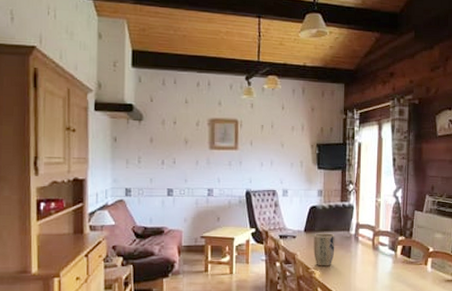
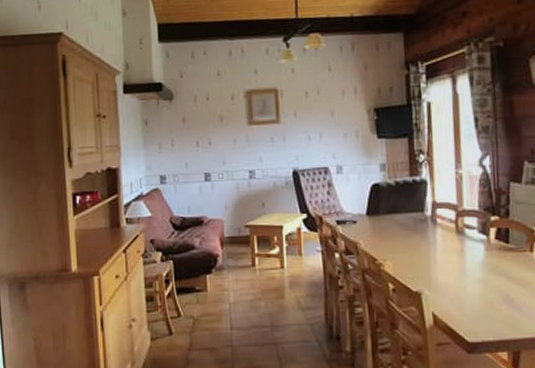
plant pot: present [313,233,335,266] -> none [379,216,407,257]

